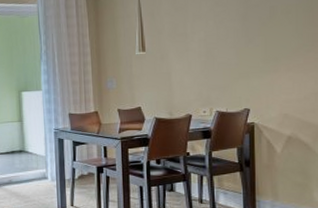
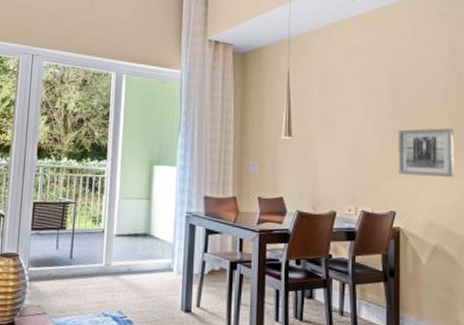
wall art: none [250,24,309,74] -> present [397,128,454,177]

